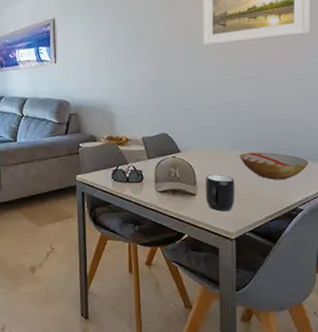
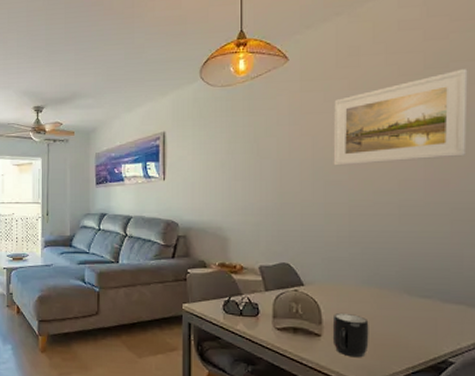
bowl: present [239,152,309,180] -> none [375,290,462,326]

